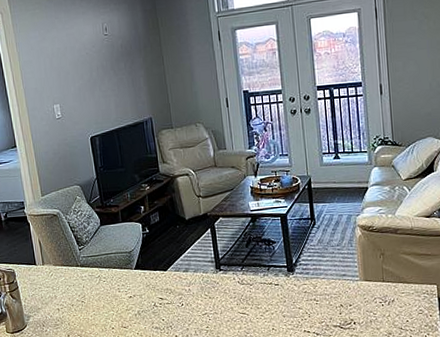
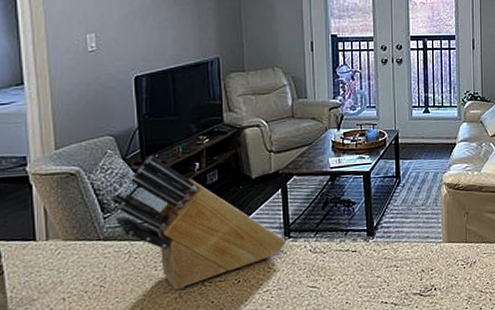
knife block: none [82,201,218,308] -> present [110,156,286,290]

